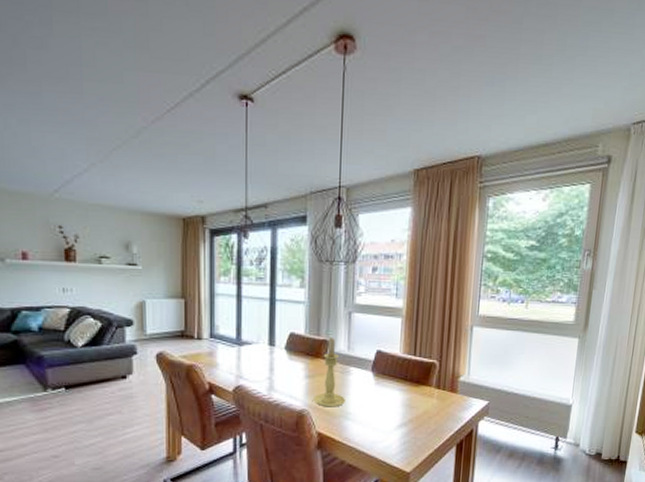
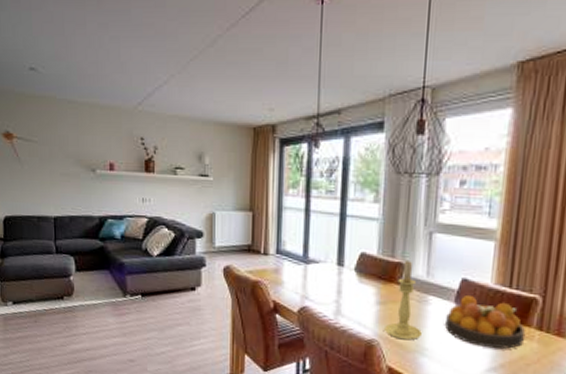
fruit bowl: none [365,365,428,407] -> present [445,295,526,349]

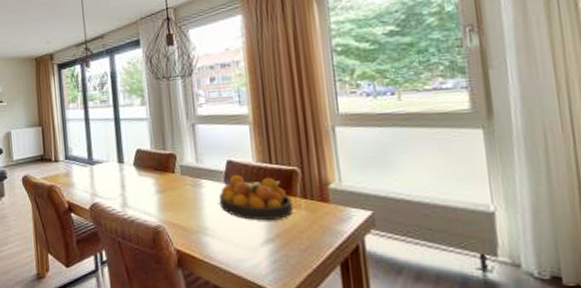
candle holder: present [384,261,422,341] -> none [167,151,201,223]

